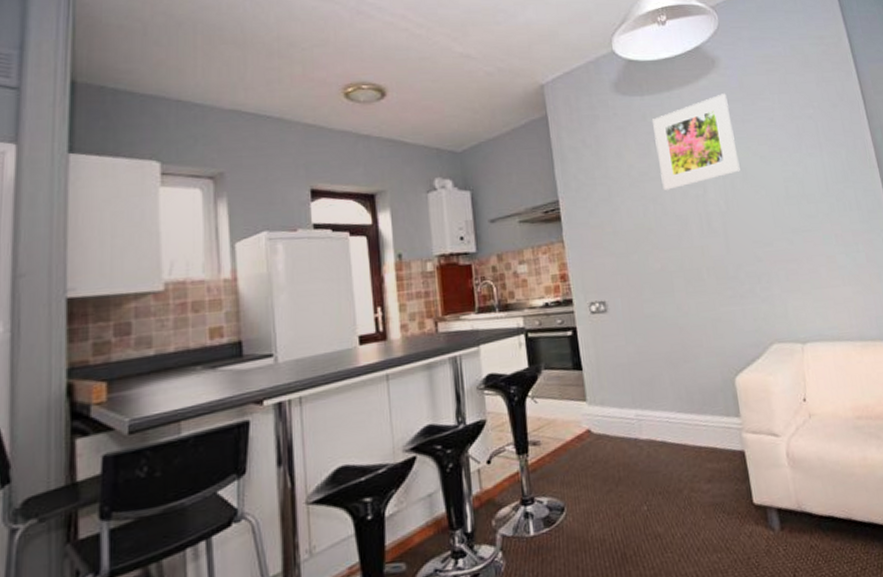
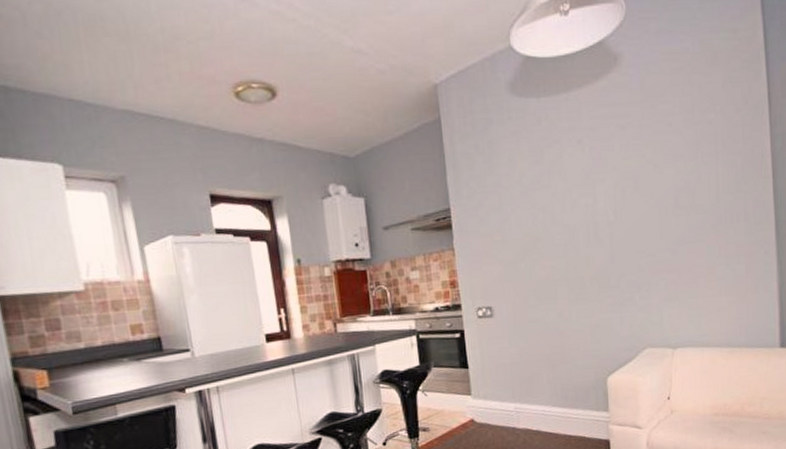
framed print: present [652,93,740,190] -> none [547,95,632,199]

